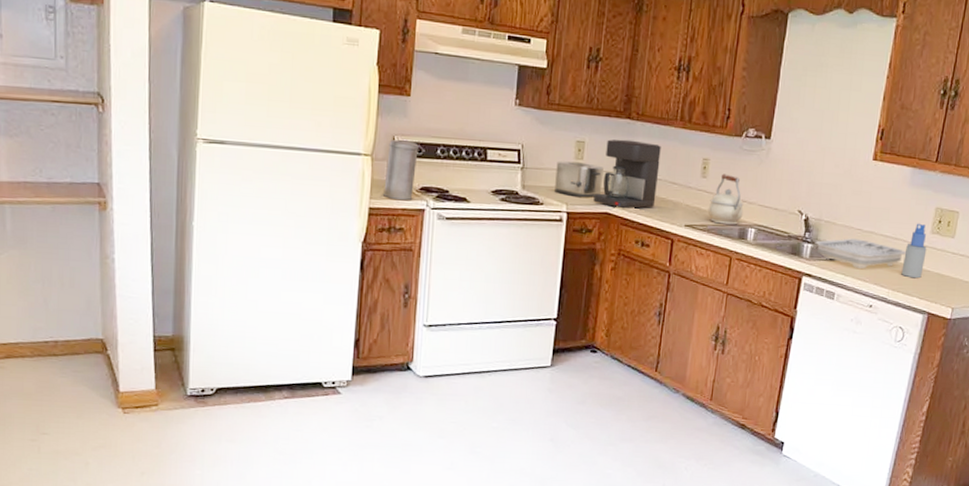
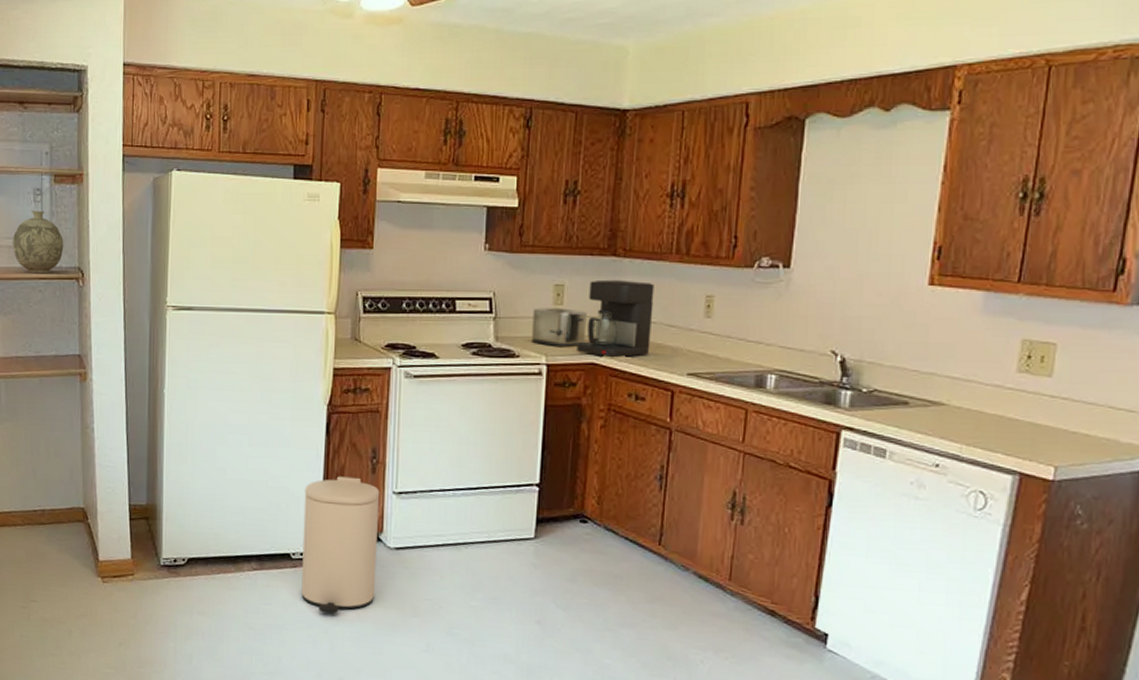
decorative vase: none [19,28,81,97] -> present [12,210,64,274]
pedal bin: none [332,310,411,438] -> present [301,476,380,614]
canister: present [382,140,419,201] -> none [347,296,383,360]
kettle: present [707,173,744,225] -> none [714,311,760,371]
dish rack: present [815,238,906,269] -> none [856,382,982,419]
spray bottle: present [901,223,927,279] -> none [978,360,1013,430]

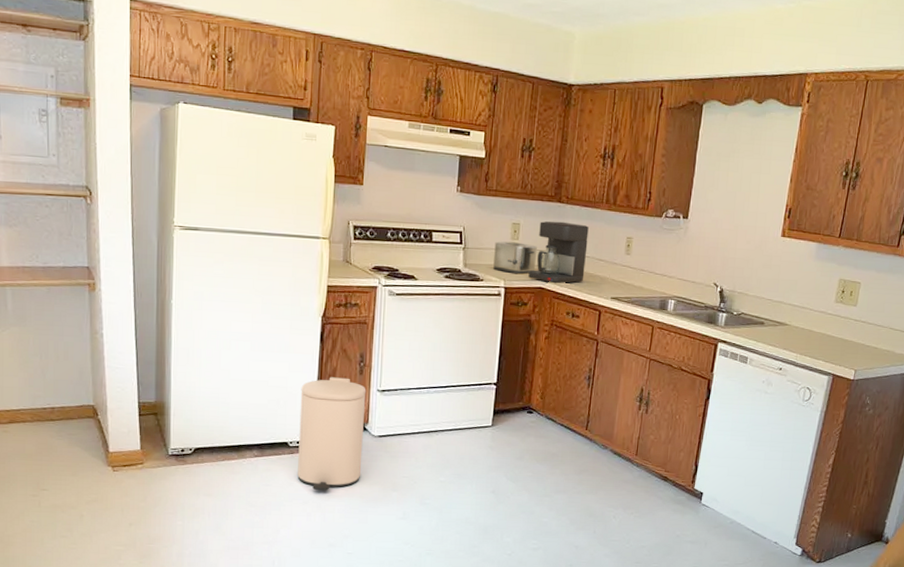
decorative vase: present [12,210,64,274] -> none [17,130,71,190]

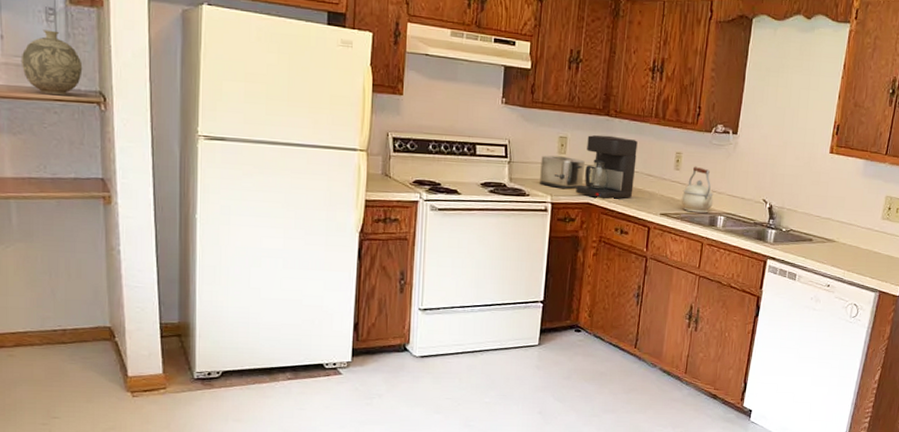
decorative vase: none [17,130,71,190] -> present [21,30,83,96]
pedal bin: present [297,377,366,491] -> none [334,295,407,415]
kettle: none [631,250,664,297] -> present [681,166,714,213]

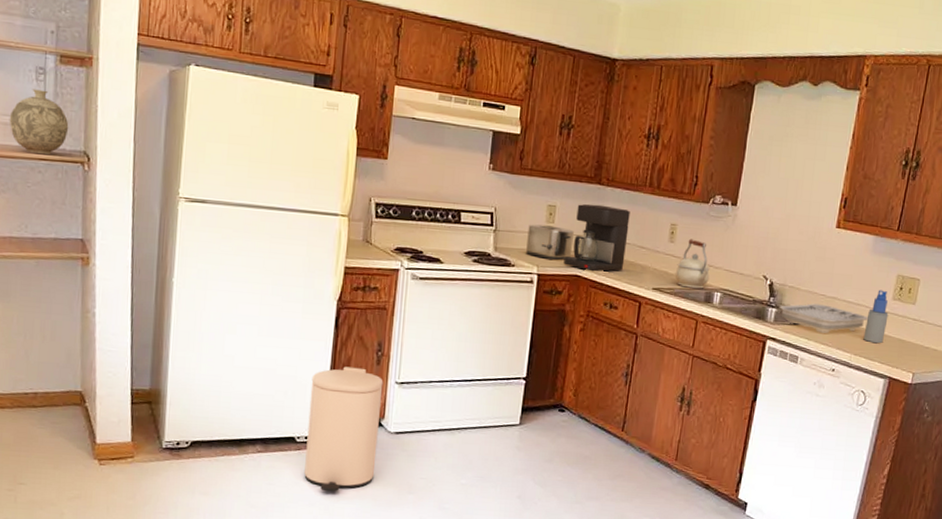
pedal bin: none [334,295,407,415] -> present [304,366,384,492]
dish rack: none [778,224,859,252] -> present [779,303,868,333]
spray bottle: none [855,210,878,260] -> present [863,289,889,344]

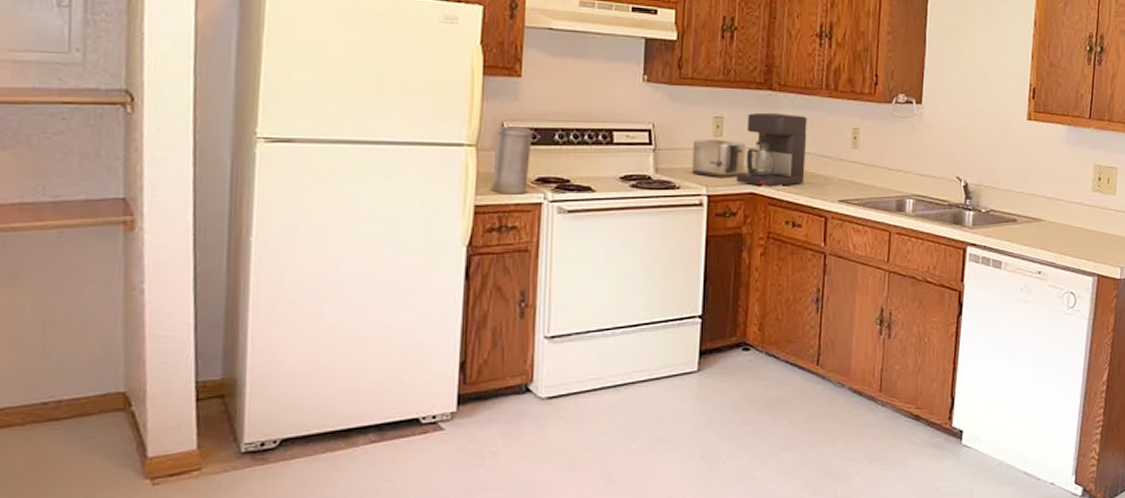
decorative vase: present [9,89,69,155] -> none [19,17,104,97]
pedal bin: present [304,366,384,492] -> none [433,324,529,481]
canister: none [358,201,395,261] -> present [490,126,533,195]
kettle: present [675,238,710,289] -> none [862,143,899,197]
dish rack: present [779,303,868,333] -> none [976,203,1069,233]
spray bottle: present [863,289,889,344] -> none [1067,182,1090,240]

